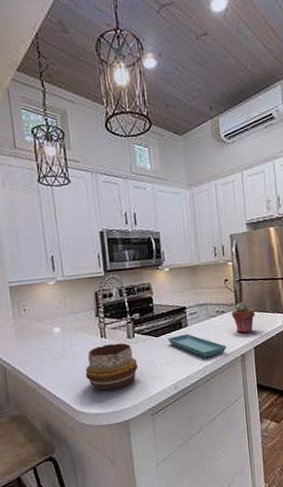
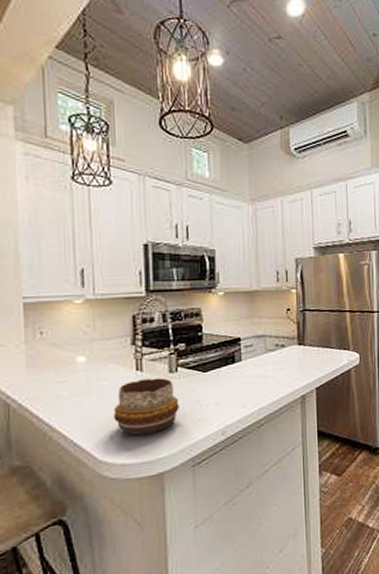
saucer: present [167,334,227,358] -> none [216,369,285,399]
potted succulent: present [231,302,255,334] -> none [293,336,319,371]

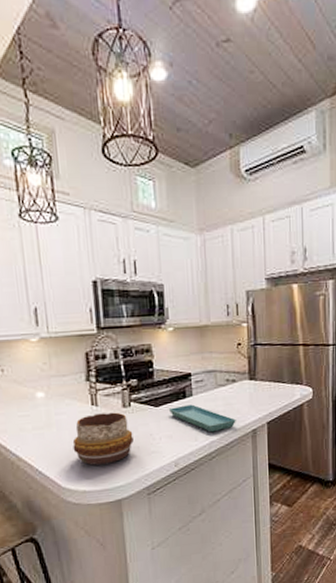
saucer: none [216,369,285,399] -> present [168,404,236,433]

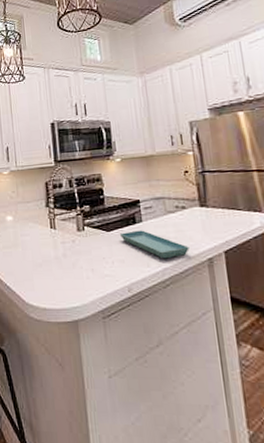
decorative bowl: present [72,412,134,466] -> none [34,235,88,284]

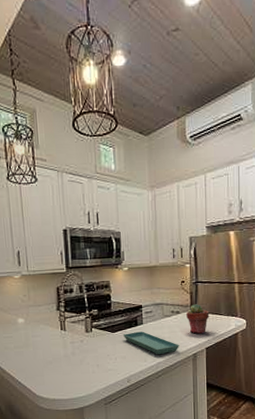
potted succulent: none [194,197,225,234] -> present [186,304,210,334]

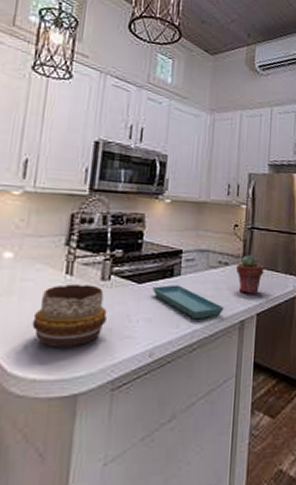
decorative bowl: none [45,336,94,379] -> present [32,284,107,347]

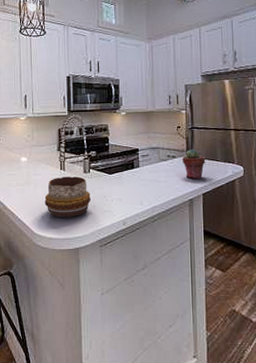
saucer: present [151,285,224,320] -> none [119,174,175,199]

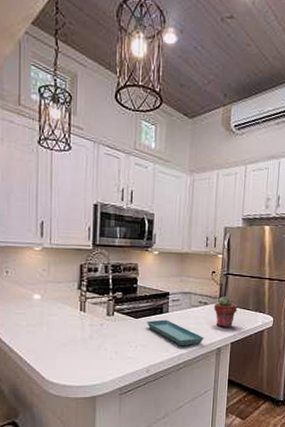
decorative bowl: present [44,176,91,218] -> none [59,318,113,364]
saucer: none [119,174,175,199] -> present [146,319,204,346]

